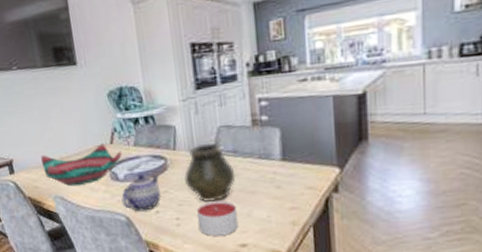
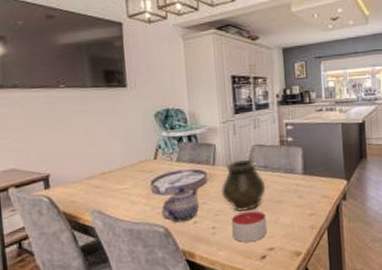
decorative bowl: present [41,143,122,186] -> none [81,159,165,200]

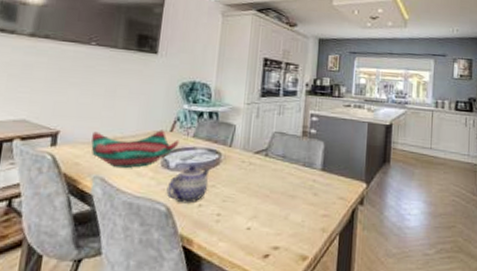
decorative bowl: none [81,159,165,200] -> present [91,130,179,168]
vase: present [220,159,266,211] -> none [232,145,281,201]
candle: present [231,210,267,242] -> none [236,201,277,236]

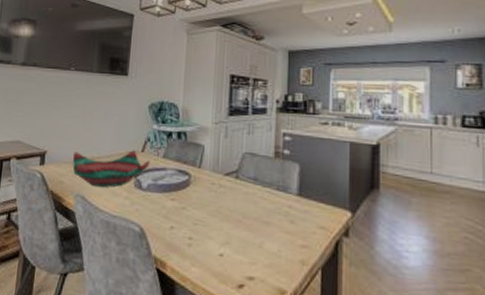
teapot: present [166,165,210,204] -> none [139,186,180,225]

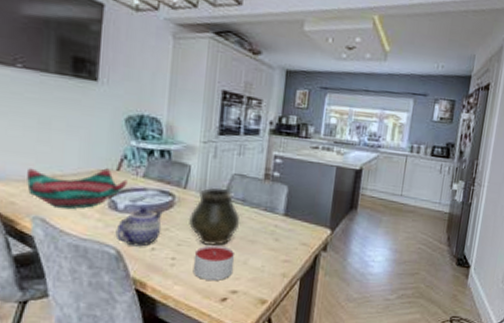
teapot: none [139,186,180,225] -> present [115,207,163,247]
vase: none [203,166,253,226] -> present [188,187,240,246]
candle: none [209,225,250,265] -> present [192,245,235,281]

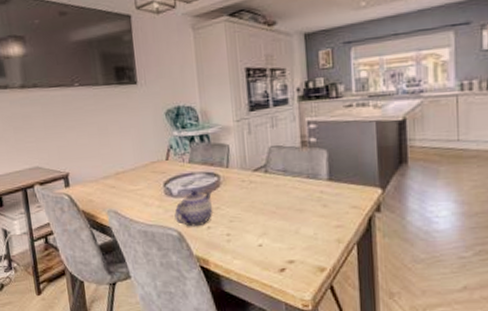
decorative bowl: present [27,168,128,209] -> none [97,160,177,200]
vase: present [188,187,240,246] -> none [235,162,285,219]
candle: present [192,245,235,281] -> none [246,218,286,252]

